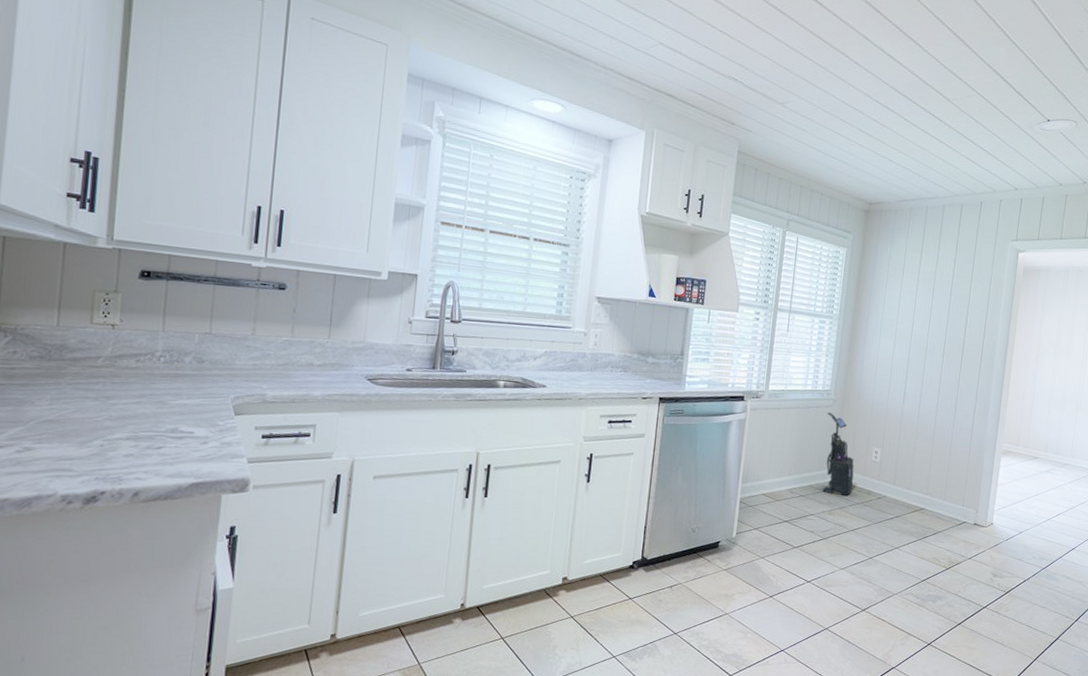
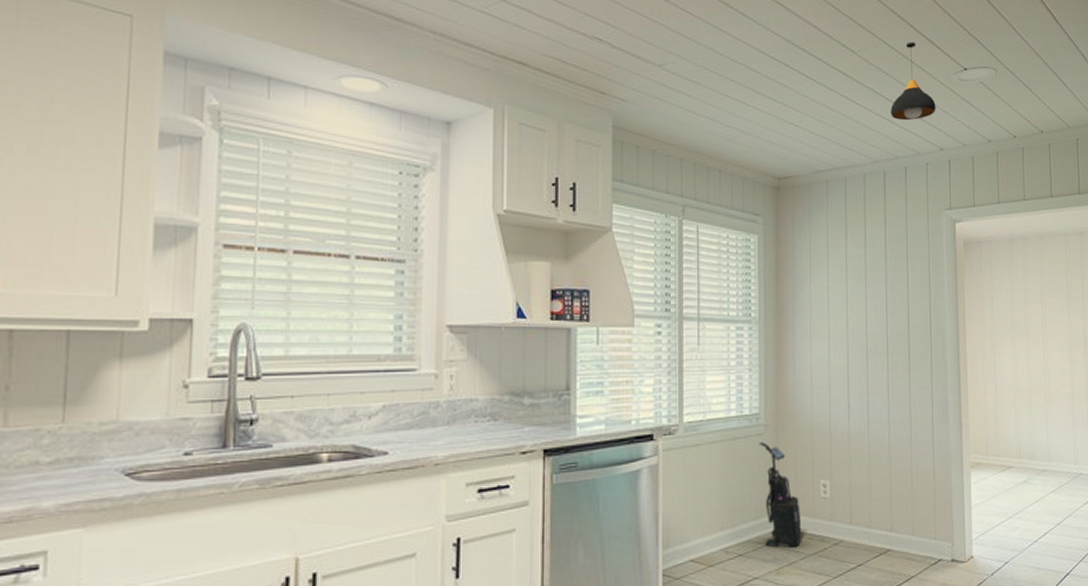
pendant light: none [974,94,1017,163] -> present [890,42,936,121]

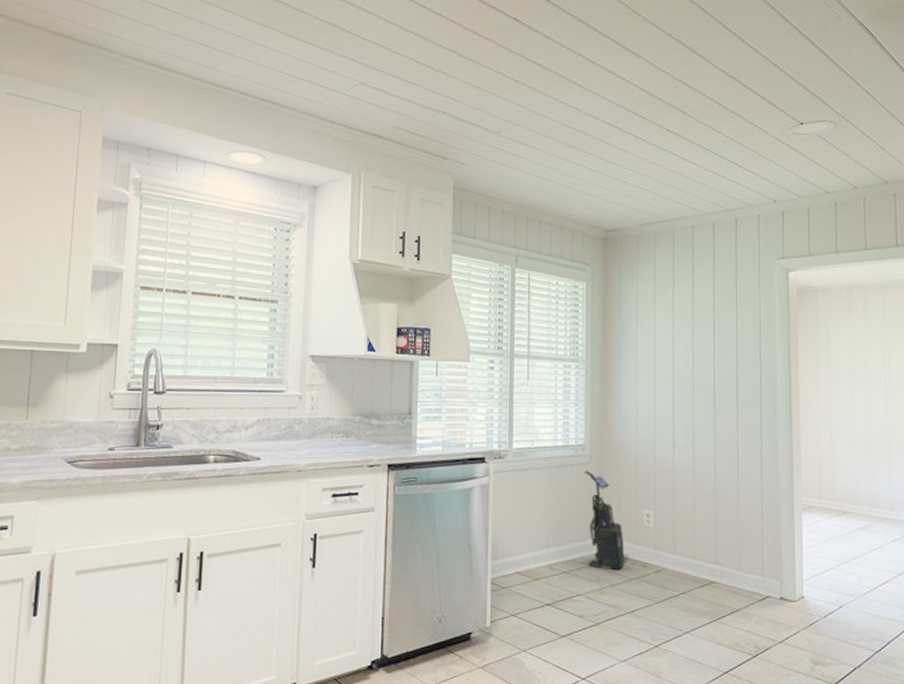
pendant light: present [890,42,936,121] -> none [721,100,769,175]

